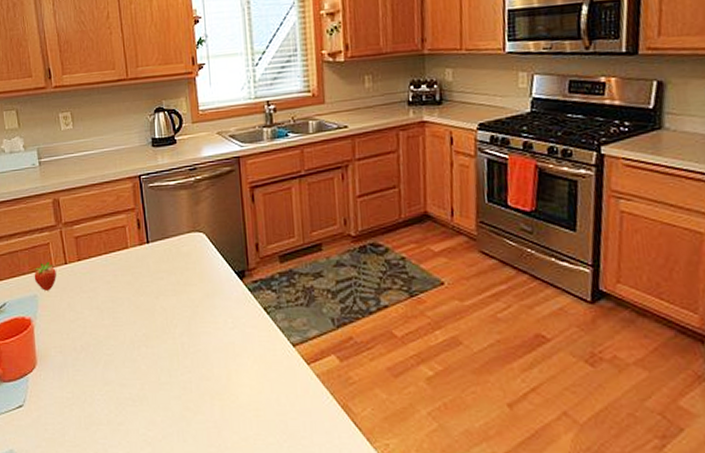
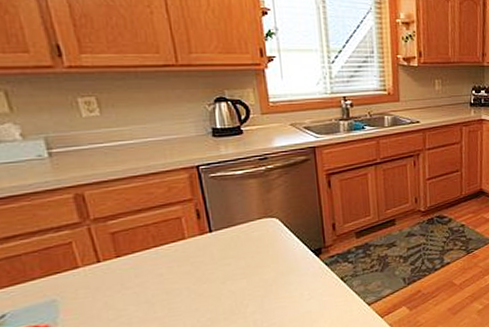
fruit: present [34,262,56,291] -> none [49,263,86,294]

